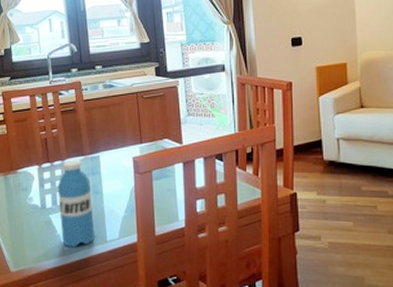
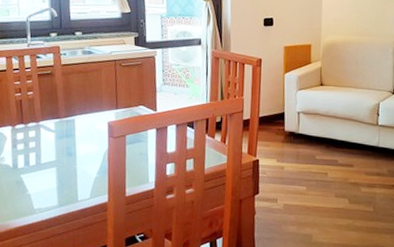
water bottle: present [57,159,95,248] -> none [30,122,67,207]

